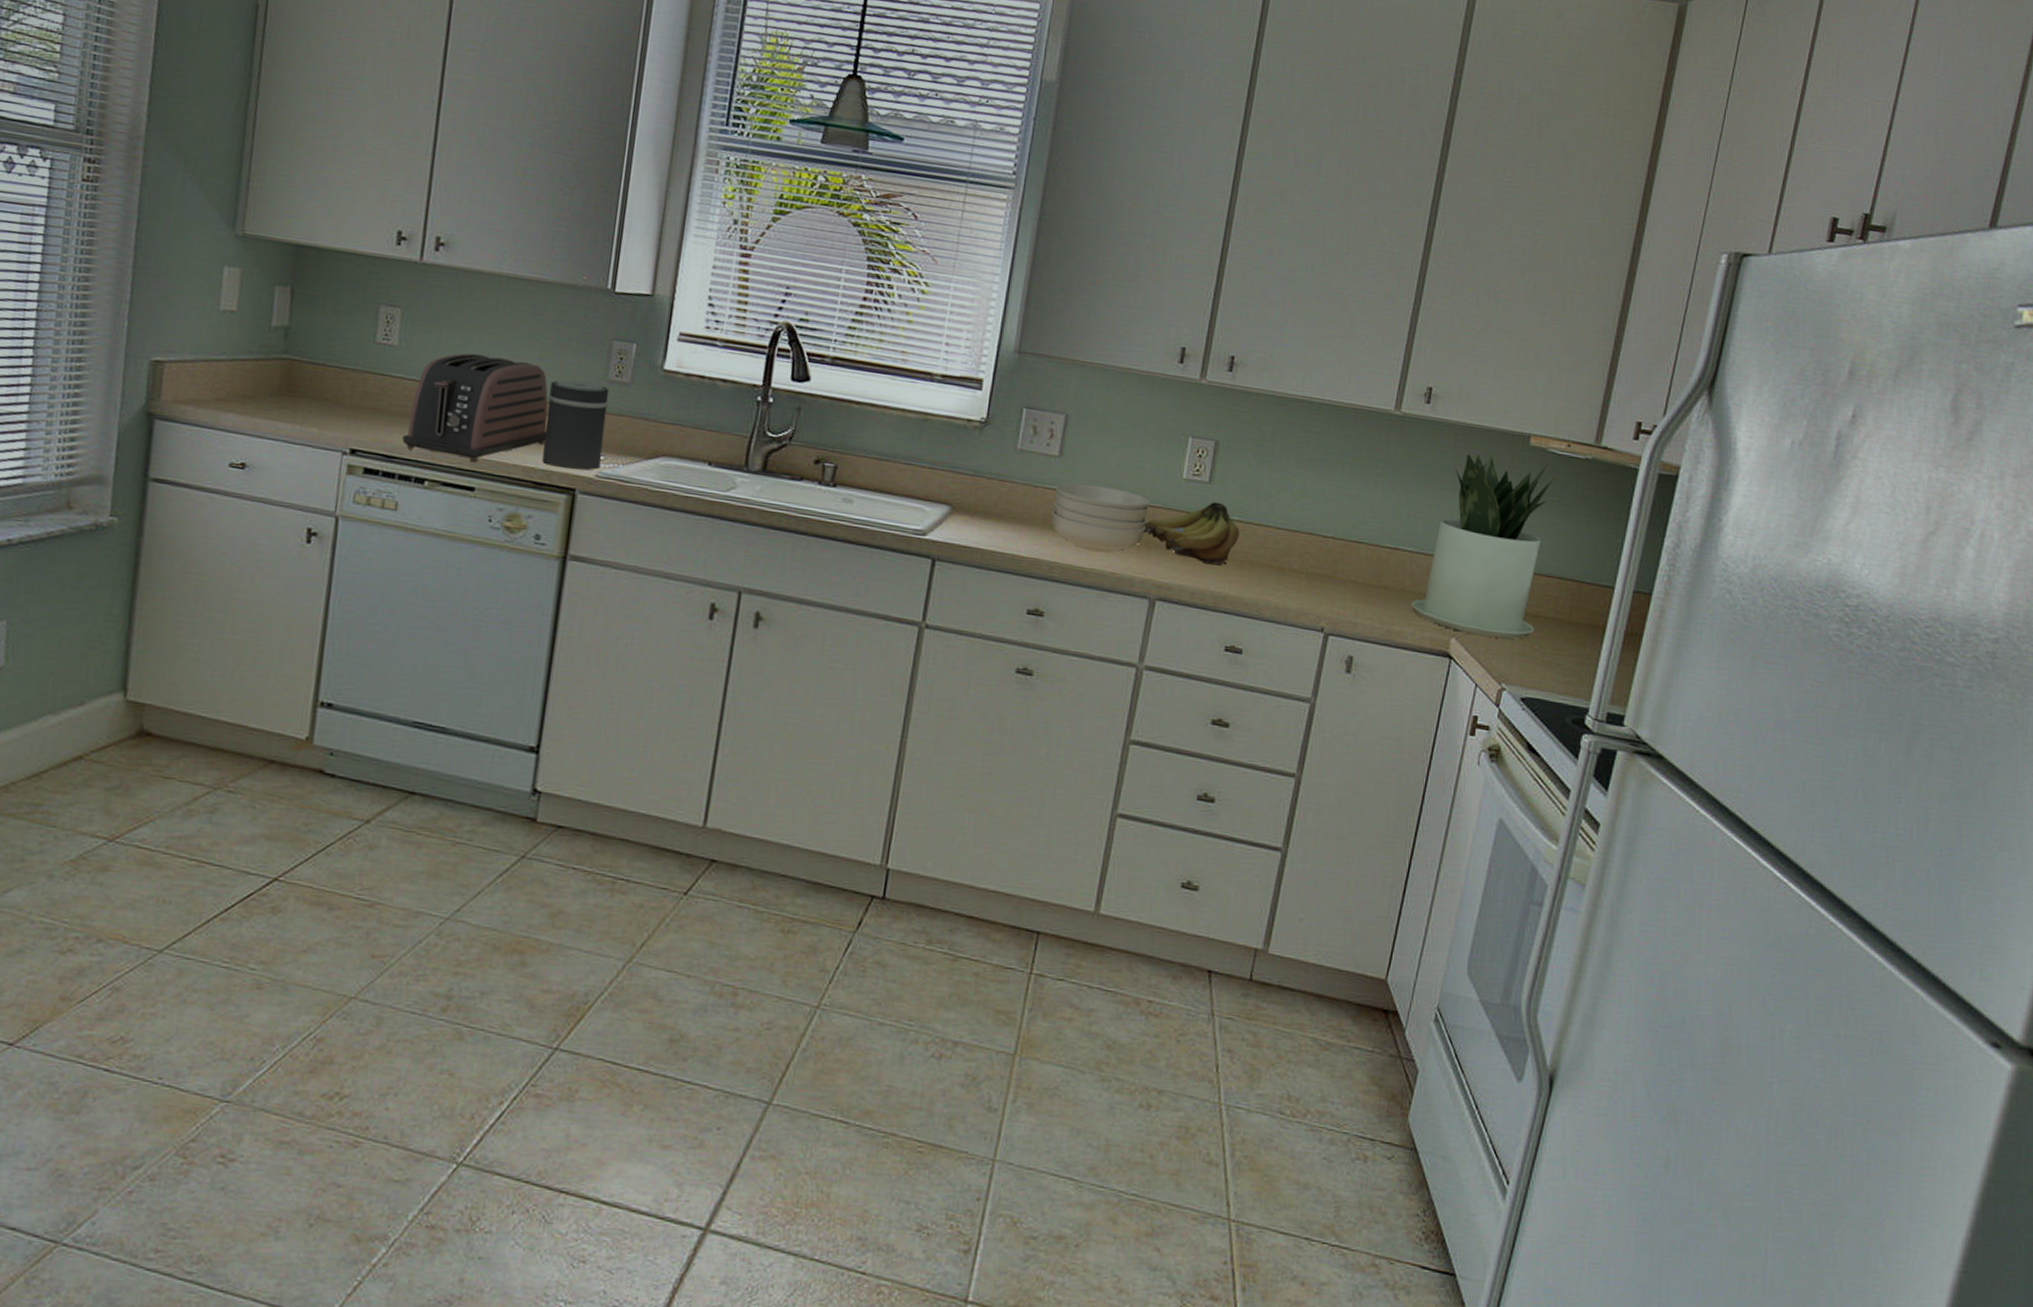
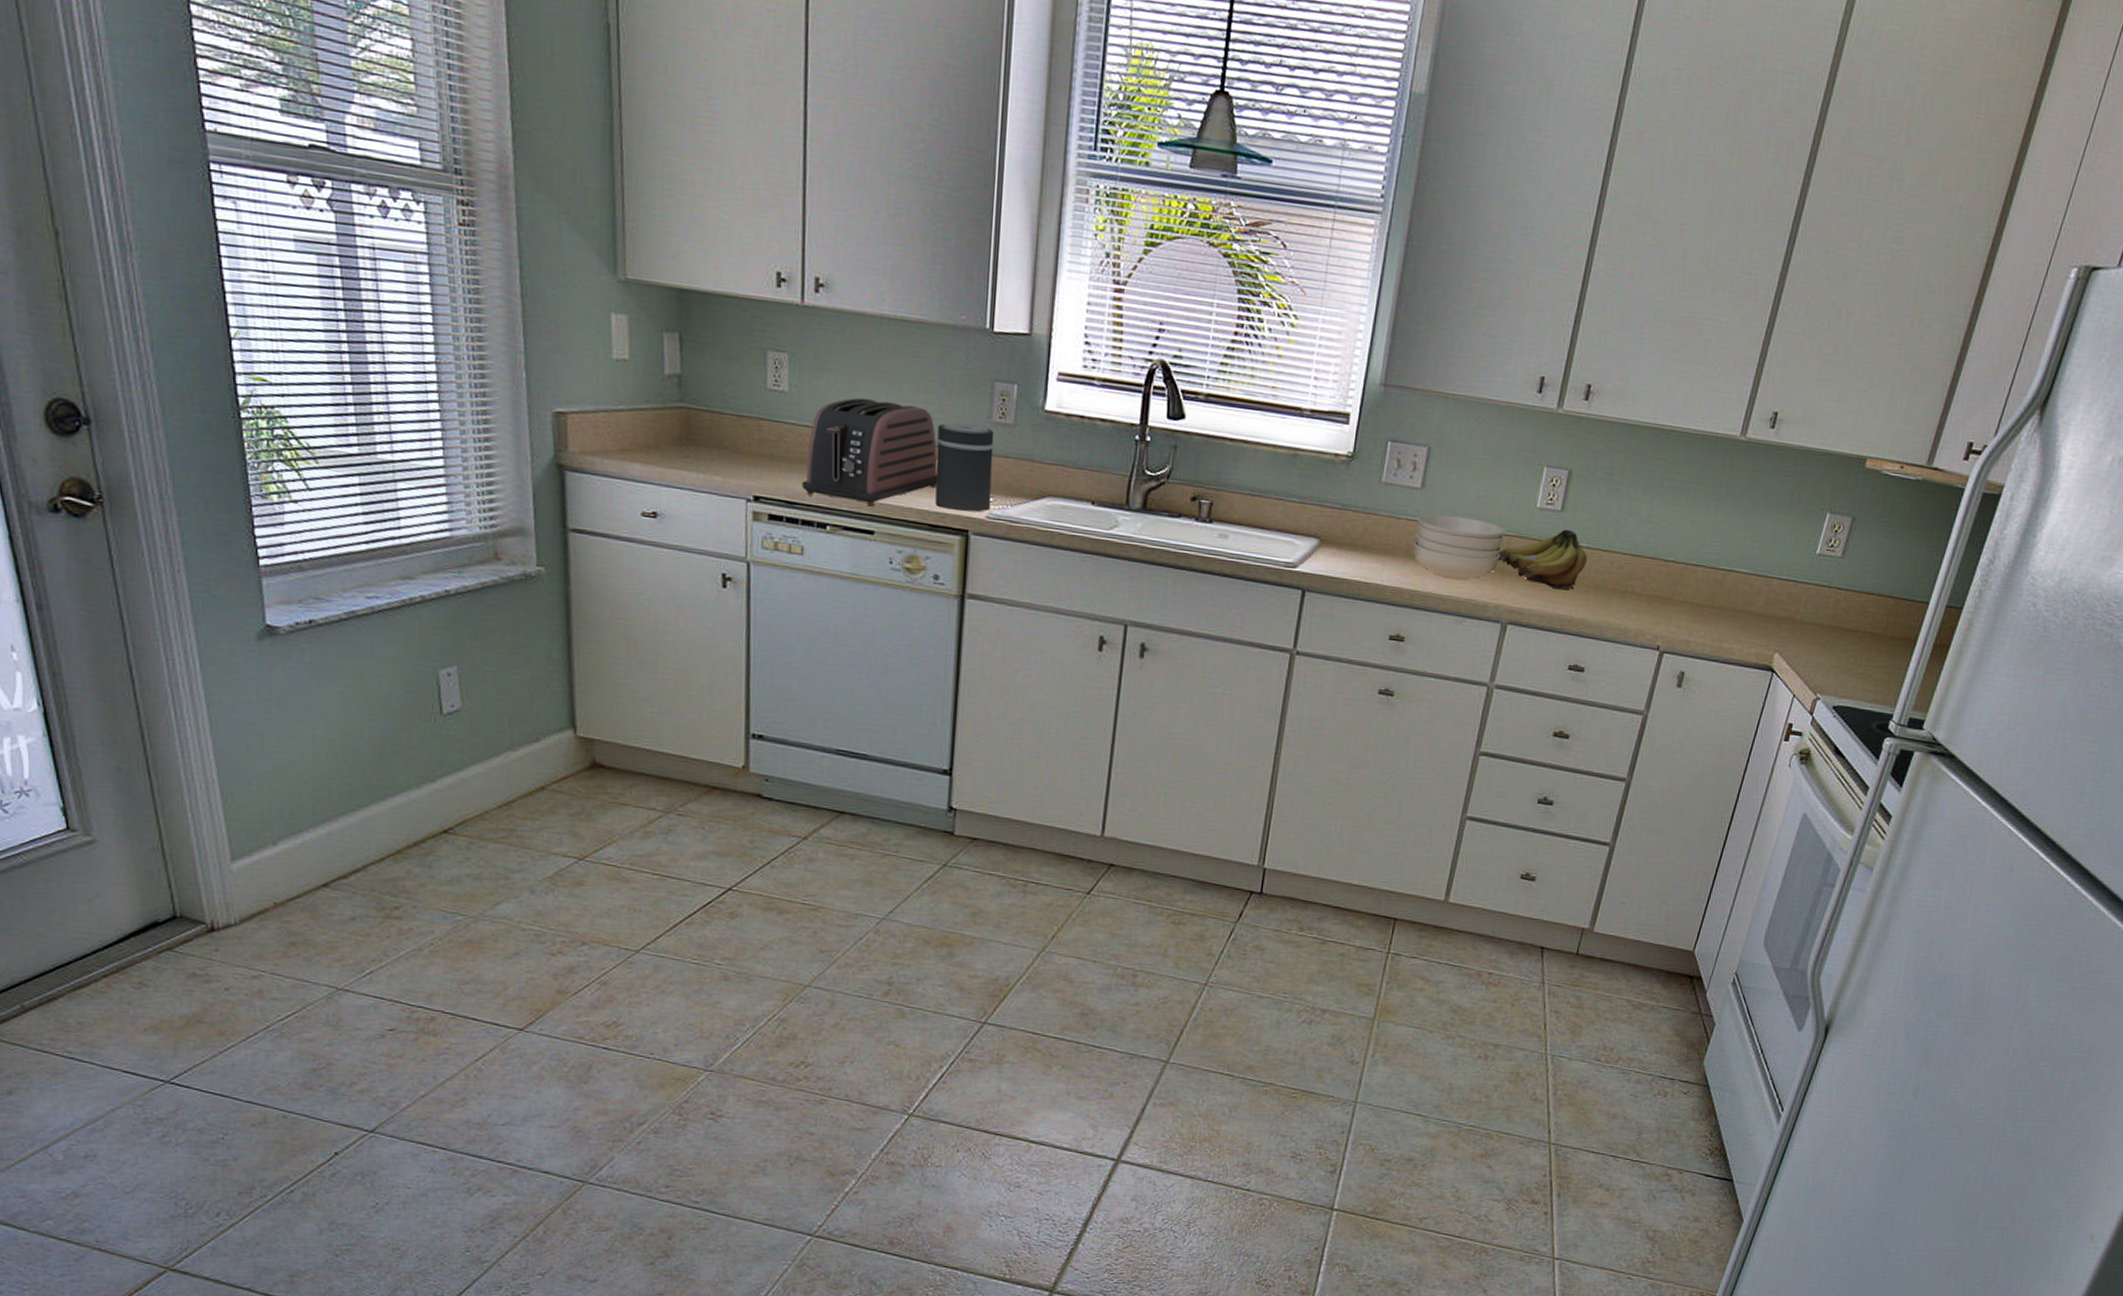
planter: present [1411,452,1556,639] -> none [1741,476,1886,653]

